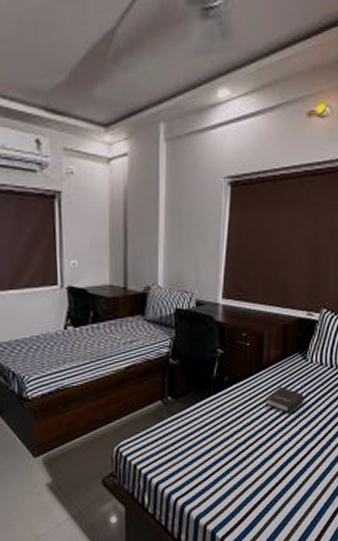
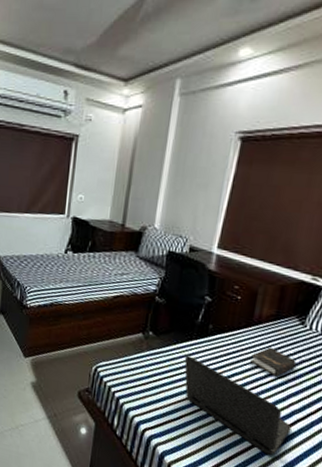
laptop: none [206,412,307,489] -> present [184,355,292,456]

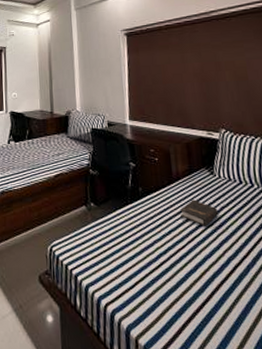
laptop: present [184,355,292,456] -> none [126,220,233,309]

